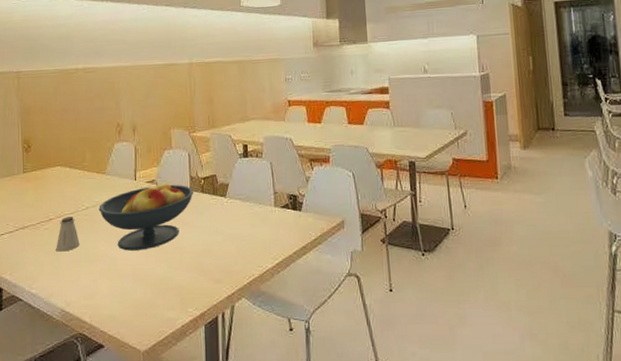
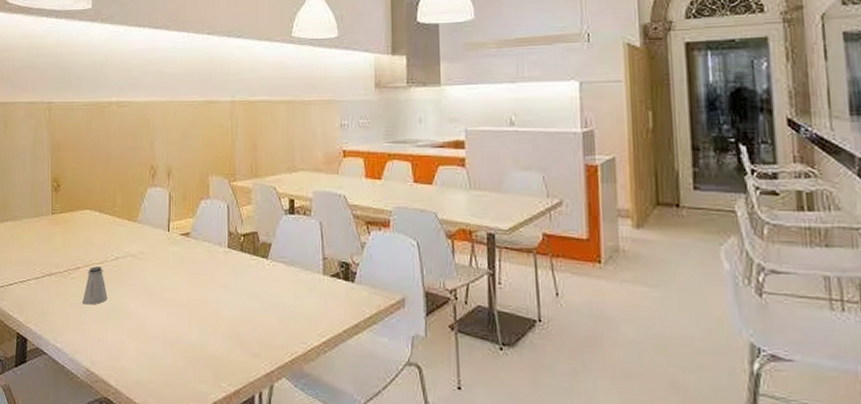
fruit bowl: present [99,181,194,251] -> none [129,234,233,312]

